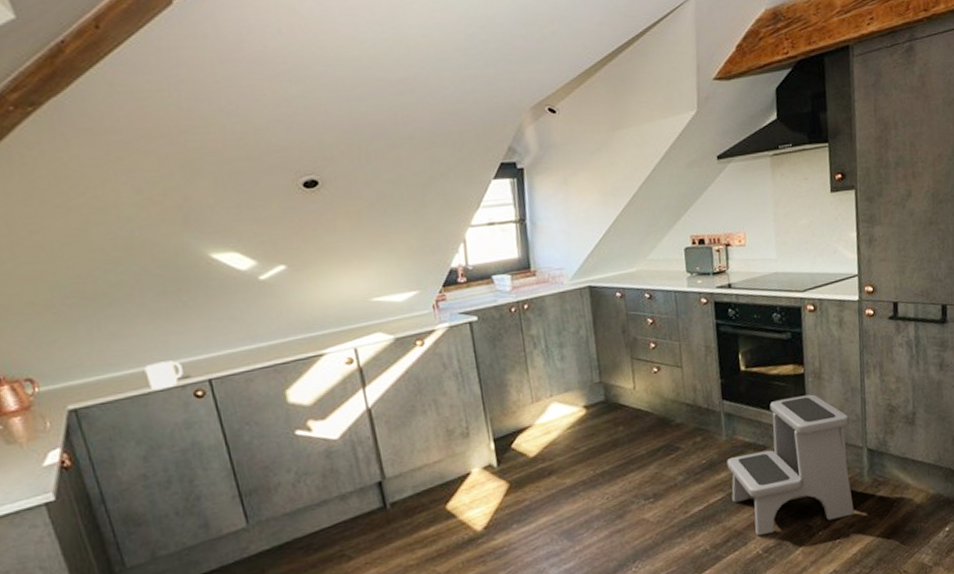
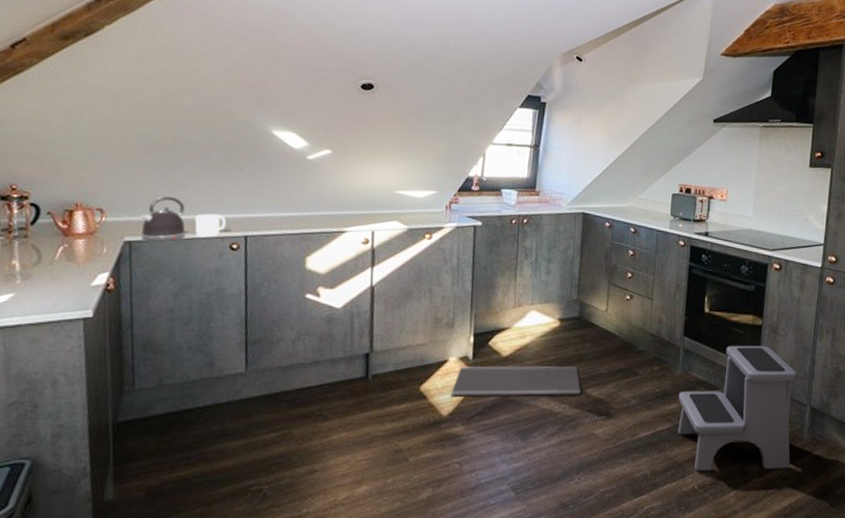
kettle: none [80,350,140,406] -> present [140,196,187,242]
door mat: none [480,453,623,510] -> present [450,365,582,397]

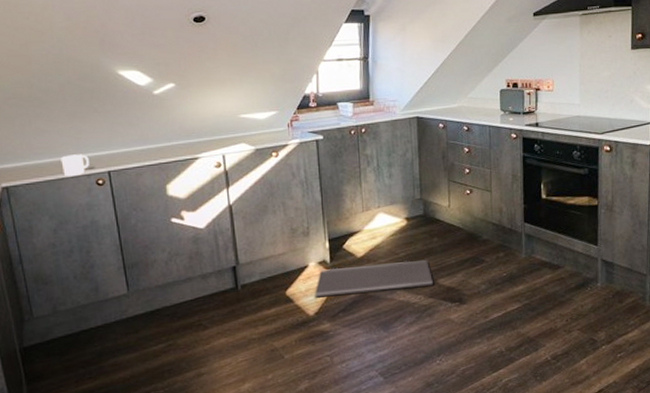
kettle: present [140,196,187,242] -> none [12,142,56,185]
step stool: present [678,345,797,472] -> none [524,224,636,344]

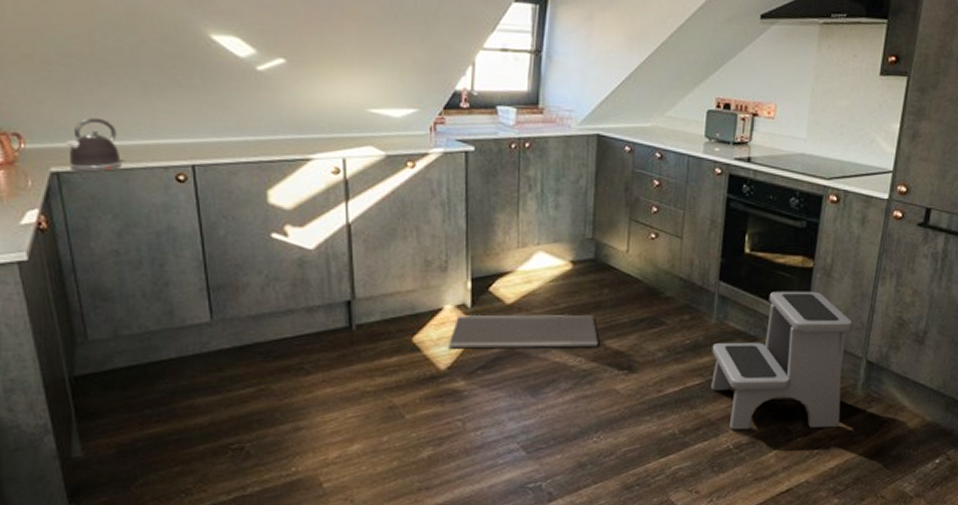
kettle: none [12,142,56,185] -> present [66,117,123,173]
mug: present [61,154,89,177] -> none [130,138,168,168]
step stool: none [524,224,636,344] -> present [711,291,853,430]

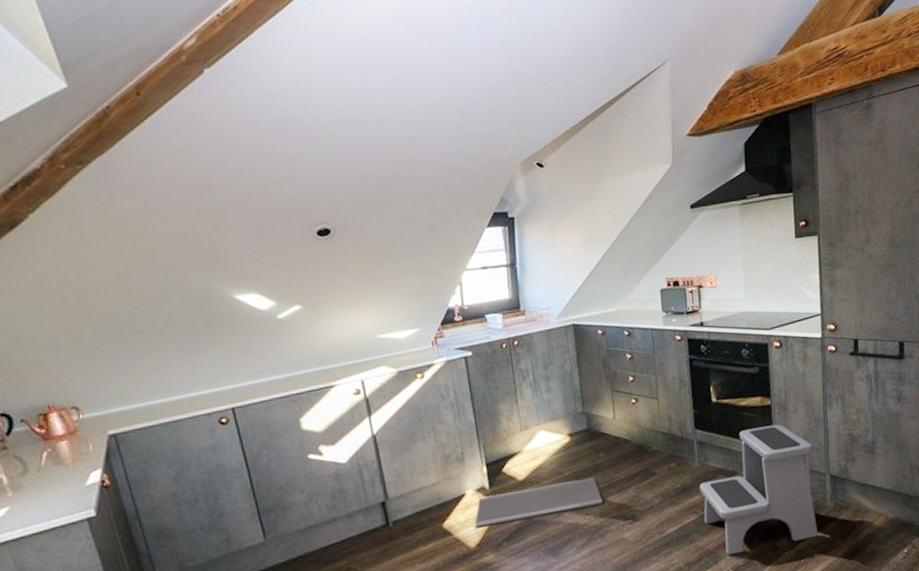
kettle: present [66,117,123,173] -> none [119,381,171,431]

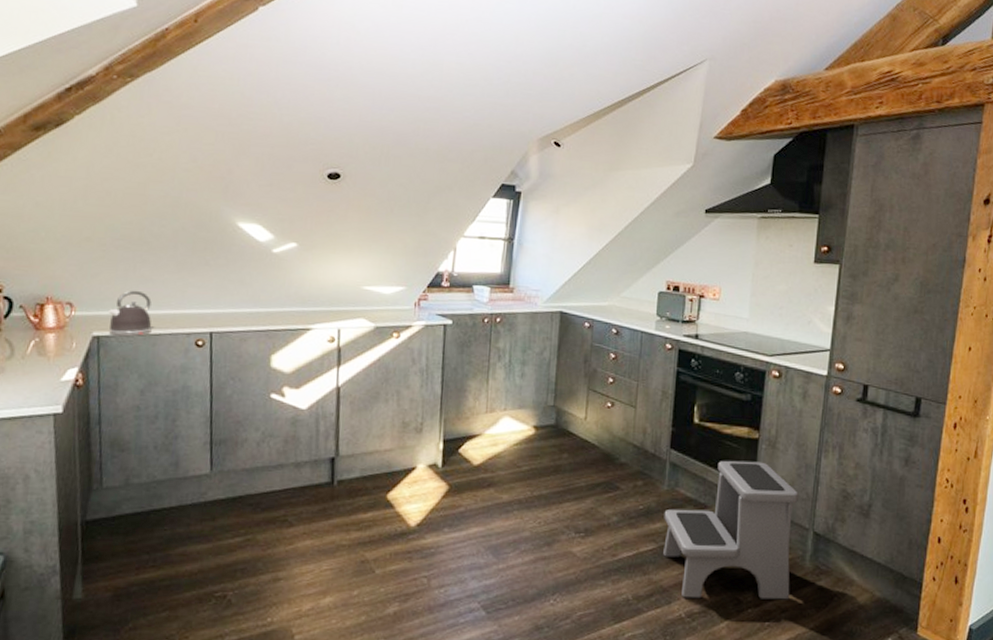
kettle: none [119,381,171,431] -> present [108,290,153,337]
door mat: present [474,477,604,528] -> none [418,474,558,510]

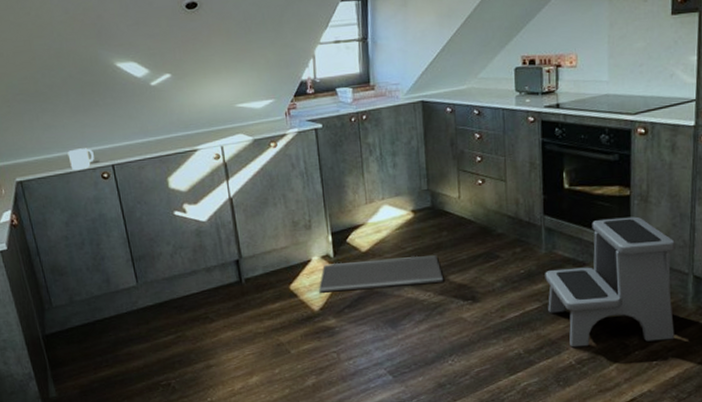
kettle: present [108,290,153,337] -> none [24,137,64,180]
mug: none [160,308,192,334] -> present [67,148,94,171]
door mat: none [418,474,558,510] -> present [318,255,444,293]

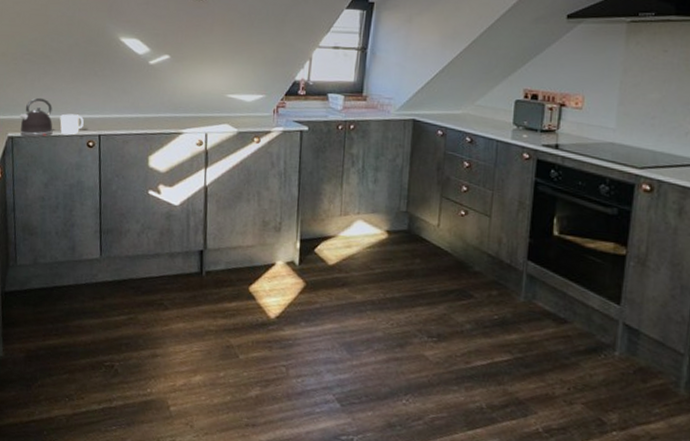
kettle: none [24,137,64,180] -> present [19,97,54,138]
door mat: present [318,255,444,293] -> none [277,271,410,313]
step stool: present [545,216,675,348] -> none [519,275,672,427]

